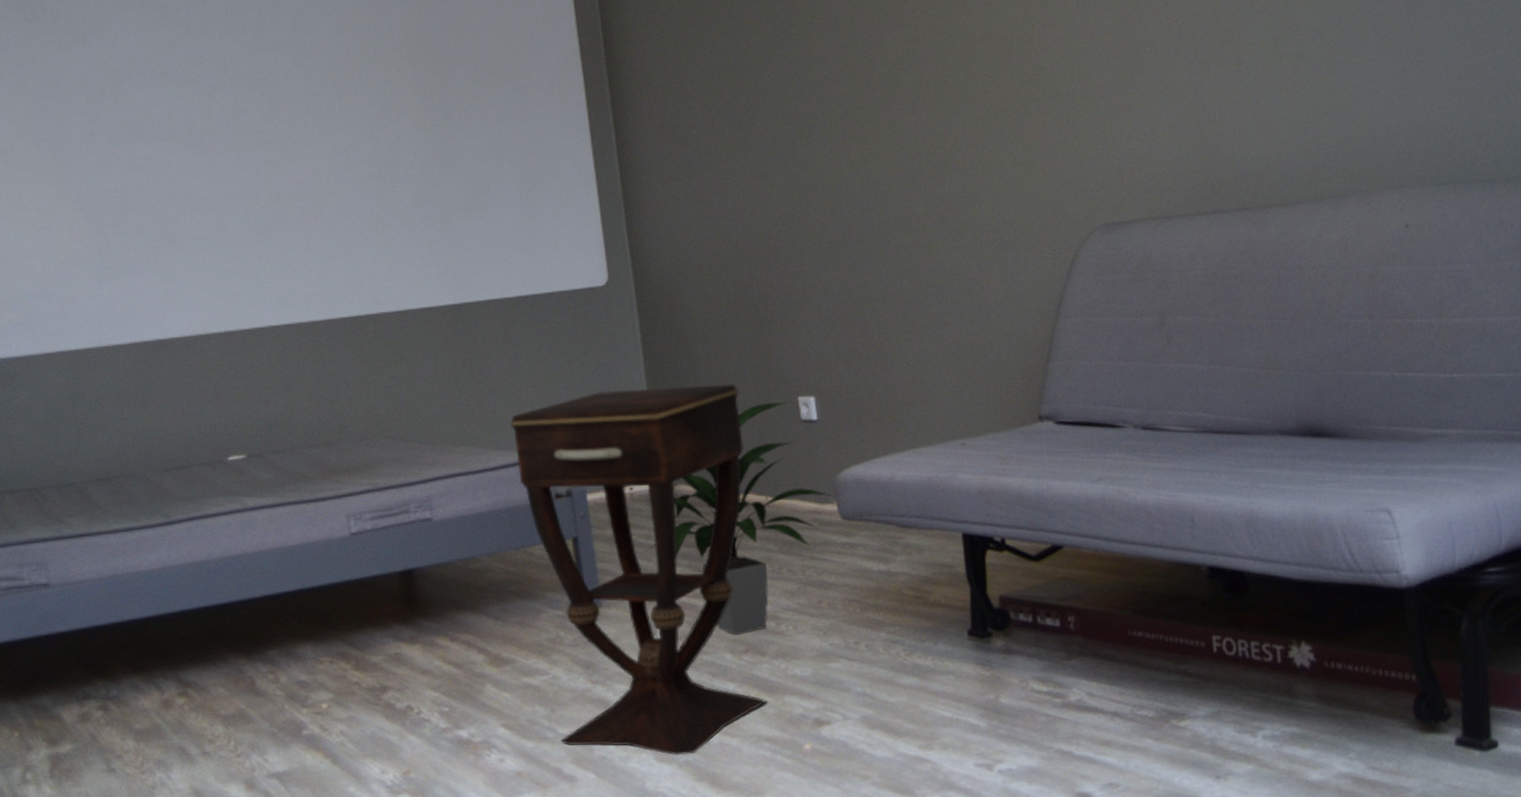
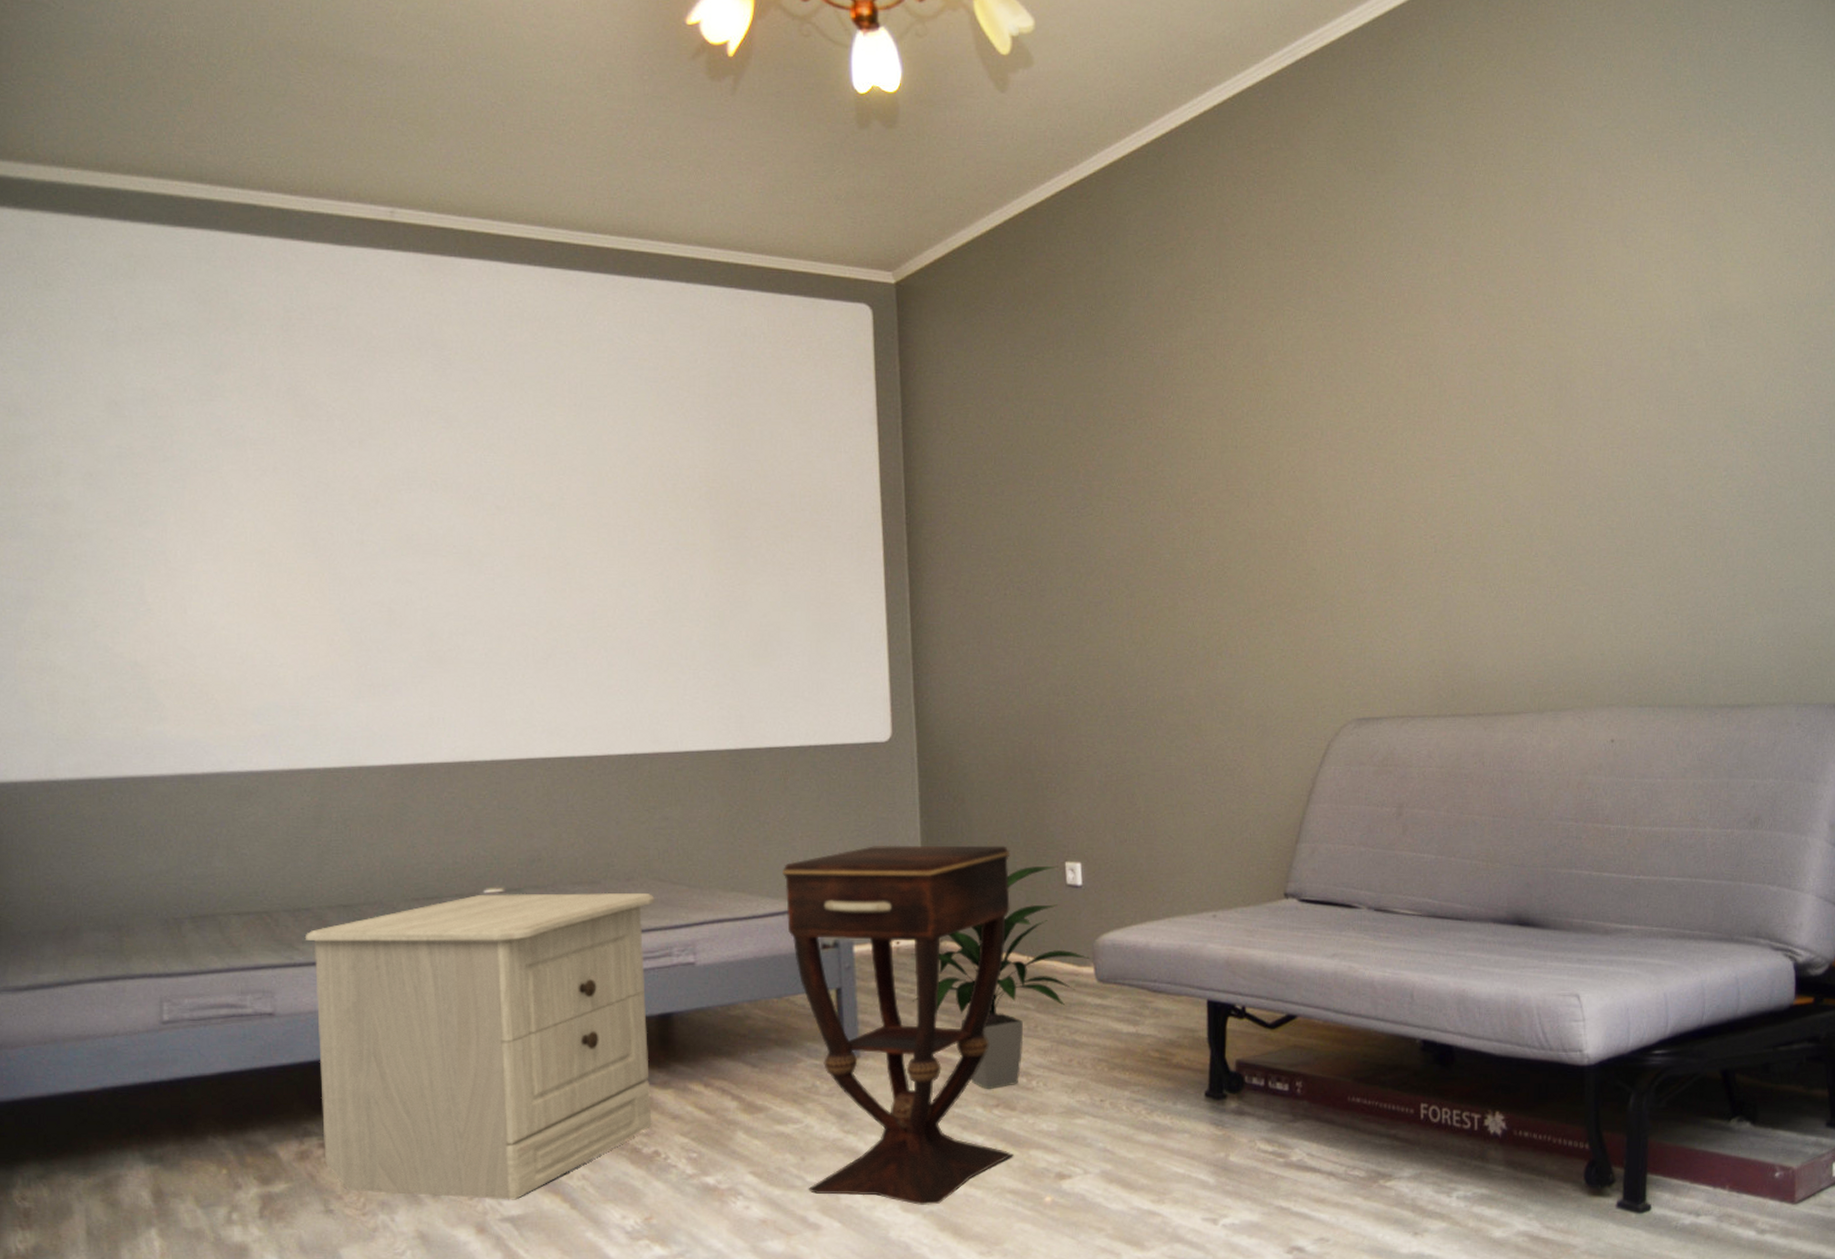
nightstand: none [70,451,403,757] -> present [304,892,655,1200]

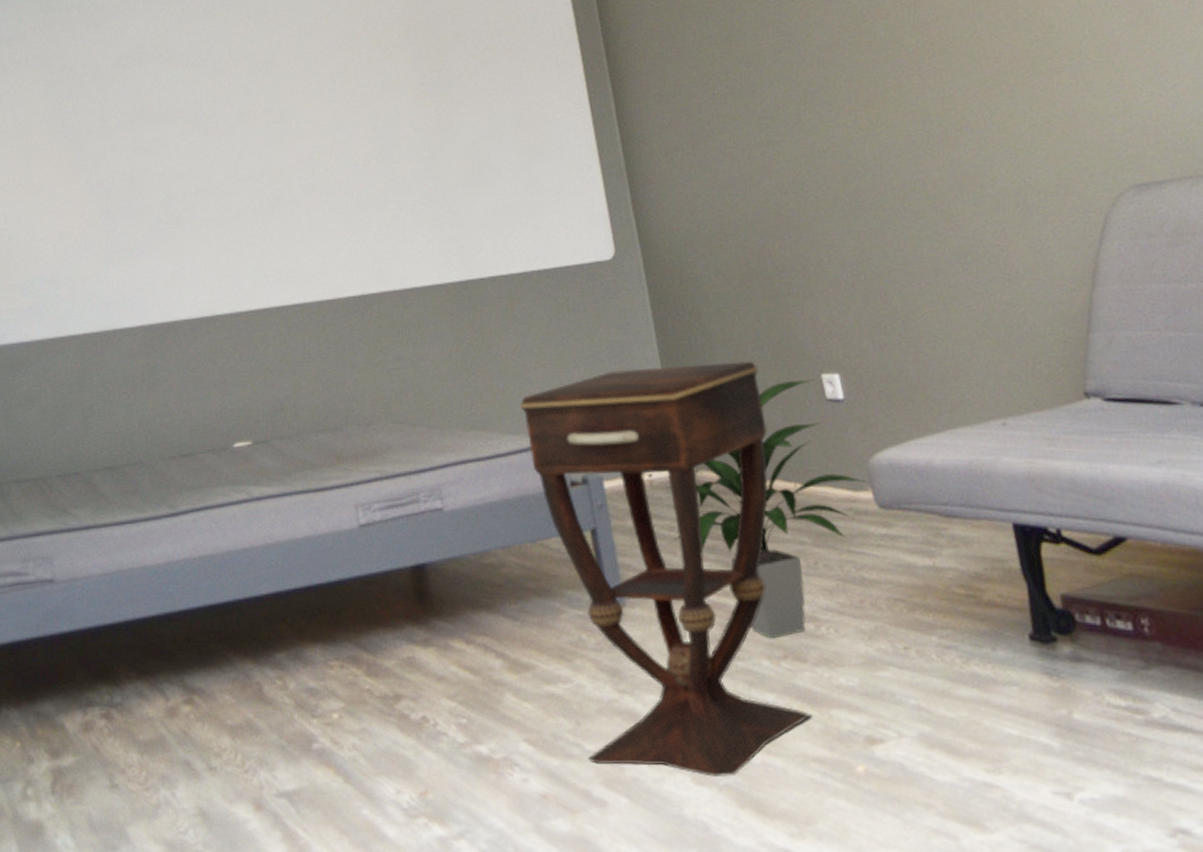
nightstand: present [304,892,655,1200] -> none [76,437,417,773]

